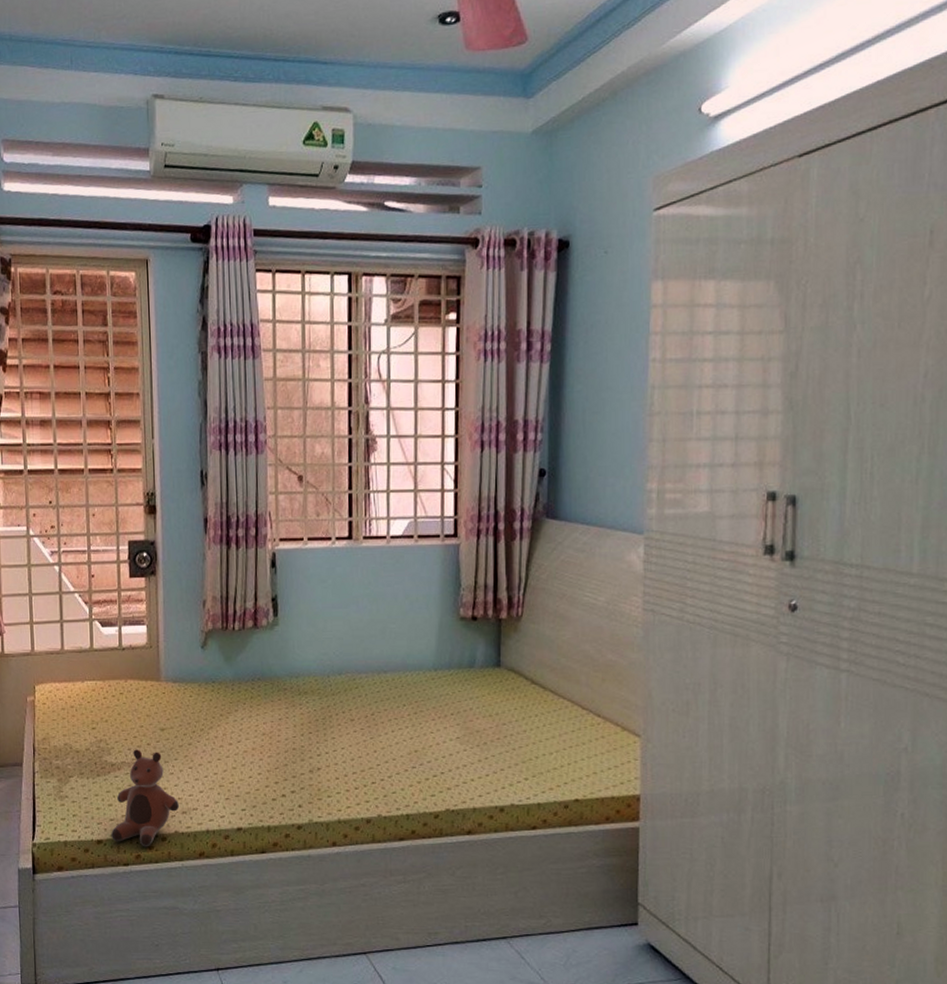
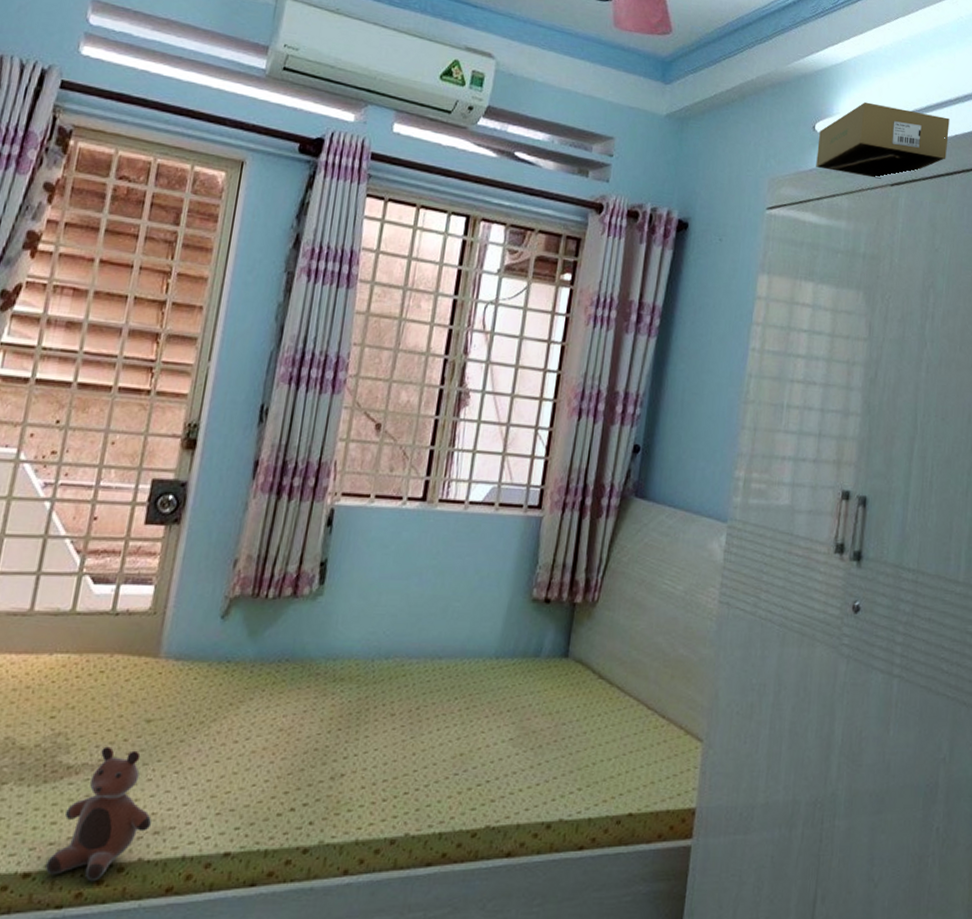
box: none [706,62,869,155] -> present [816,102,950,179]

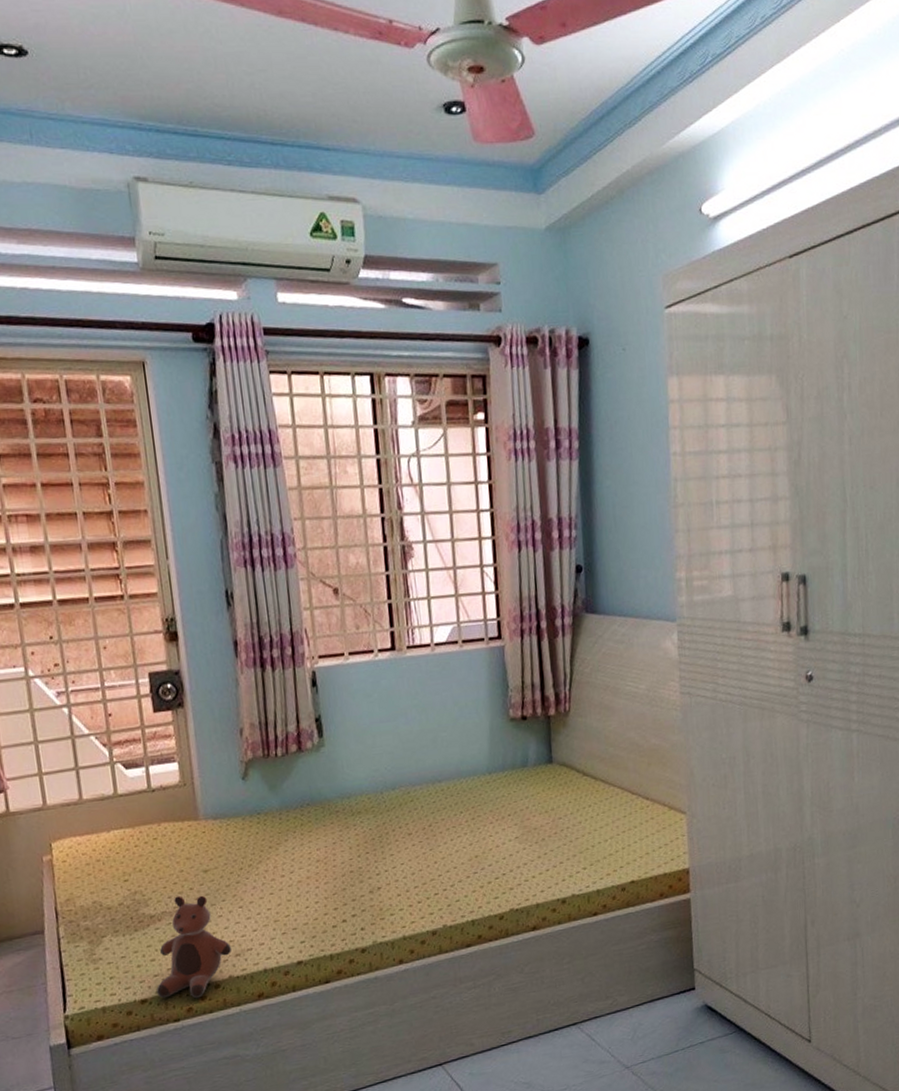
box: present [816,102,950,179] -> none [707,170,844,254]

